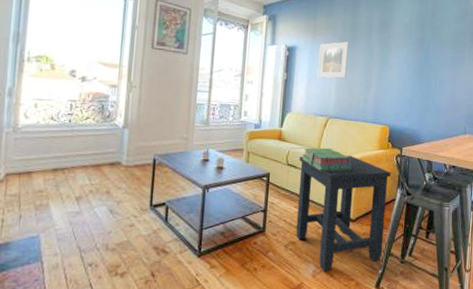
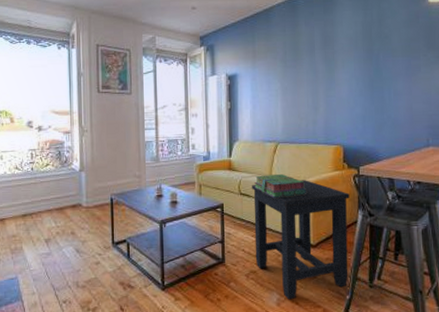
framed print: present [317,41,349,79] -> none [261,63,293,103]

